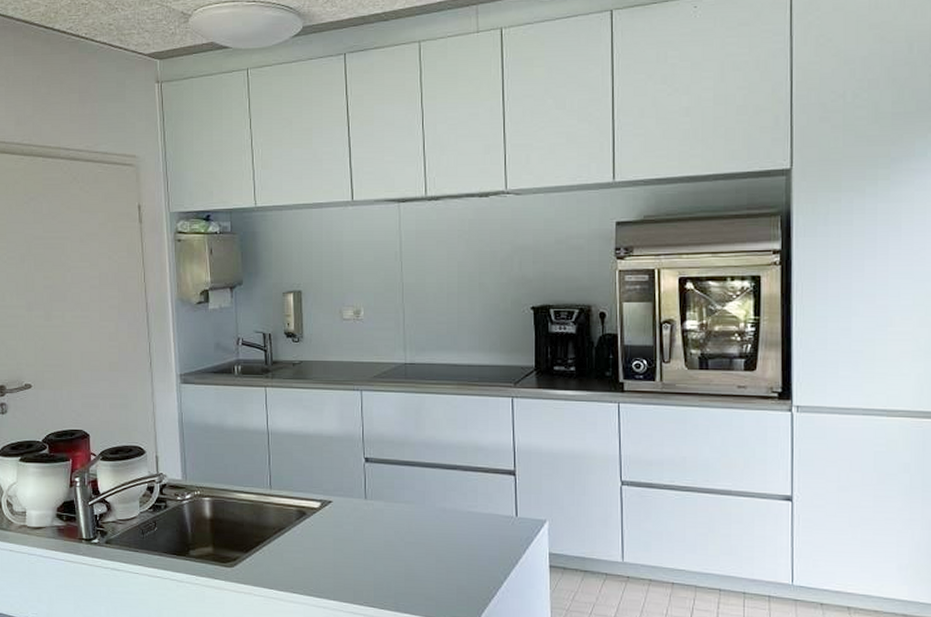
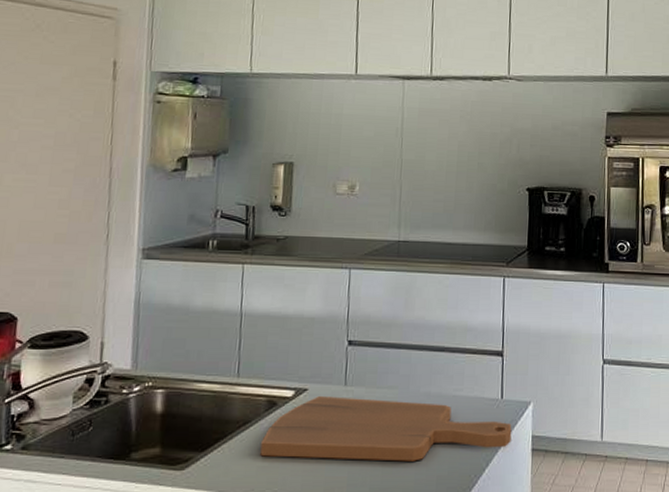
cutting board: none [296,508,528,571] -> present [260,396,512,462]

